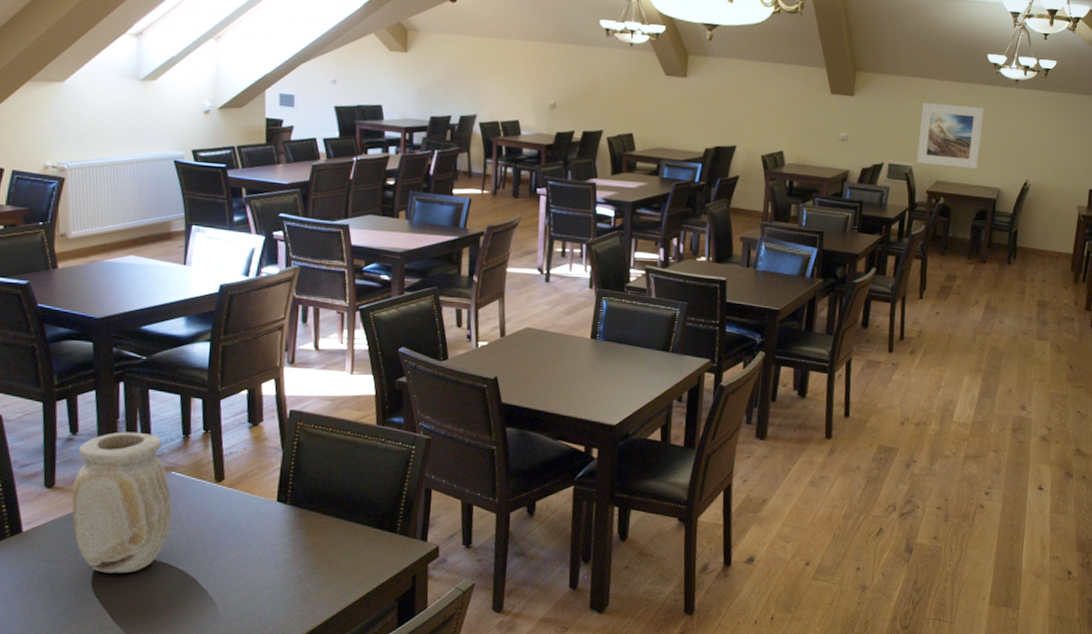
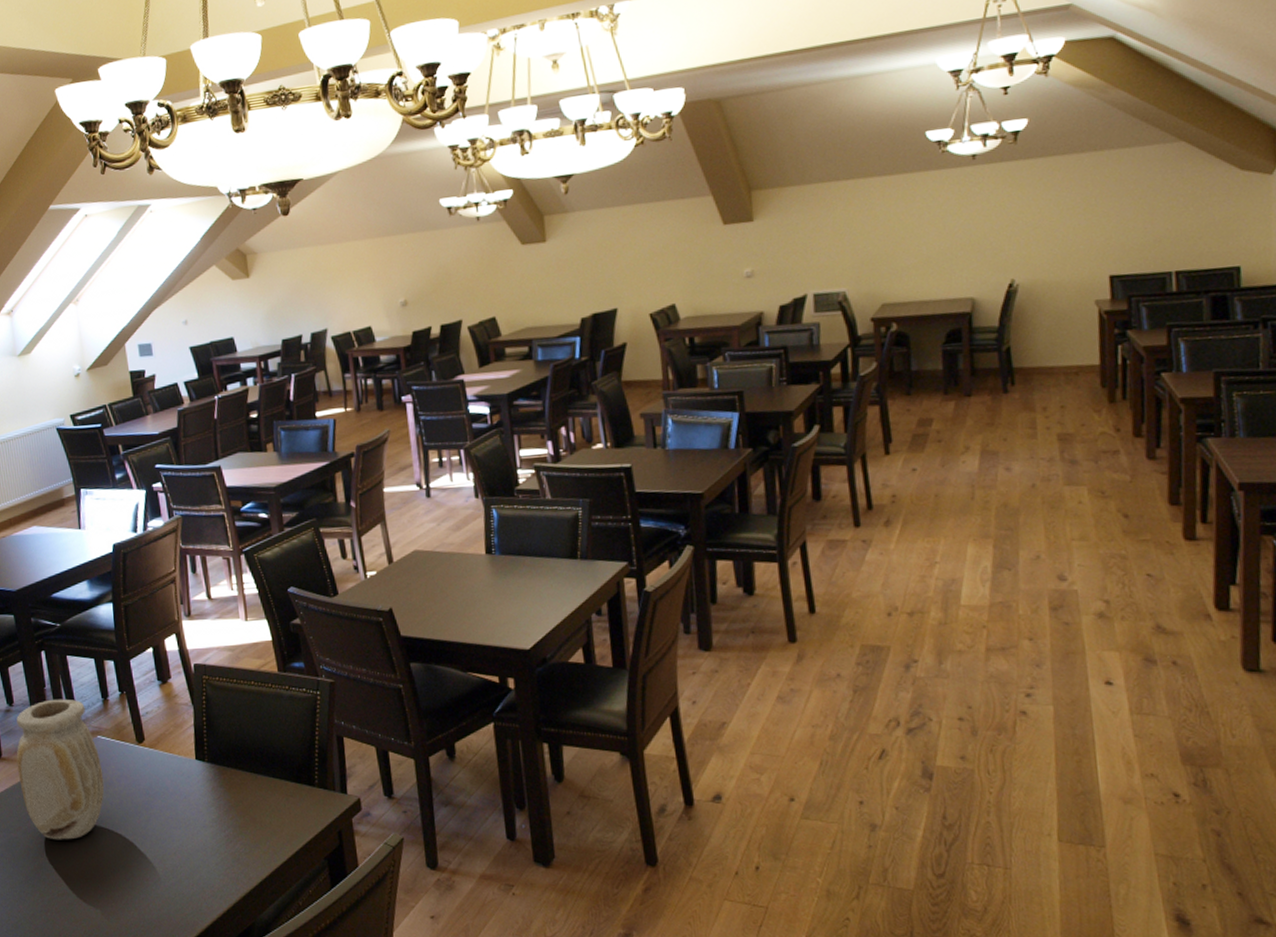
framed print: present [916,102,984,169] -> none [846,200,937,286]

